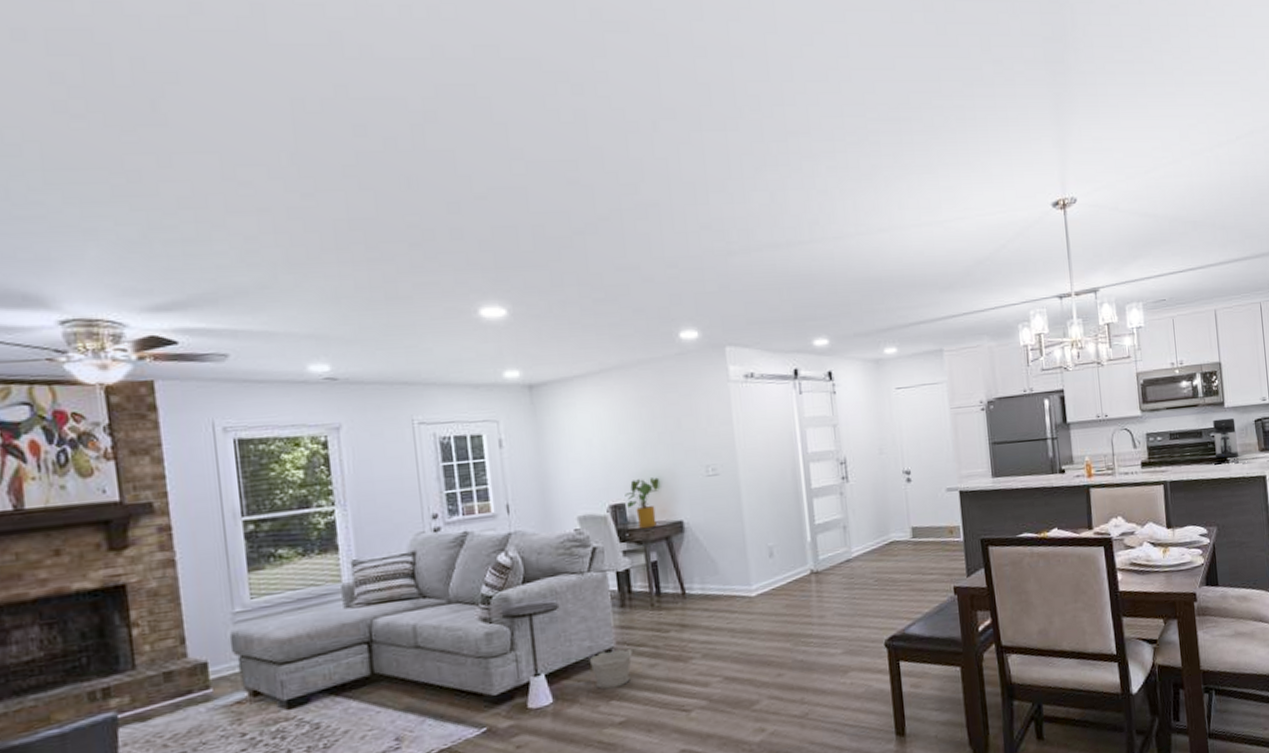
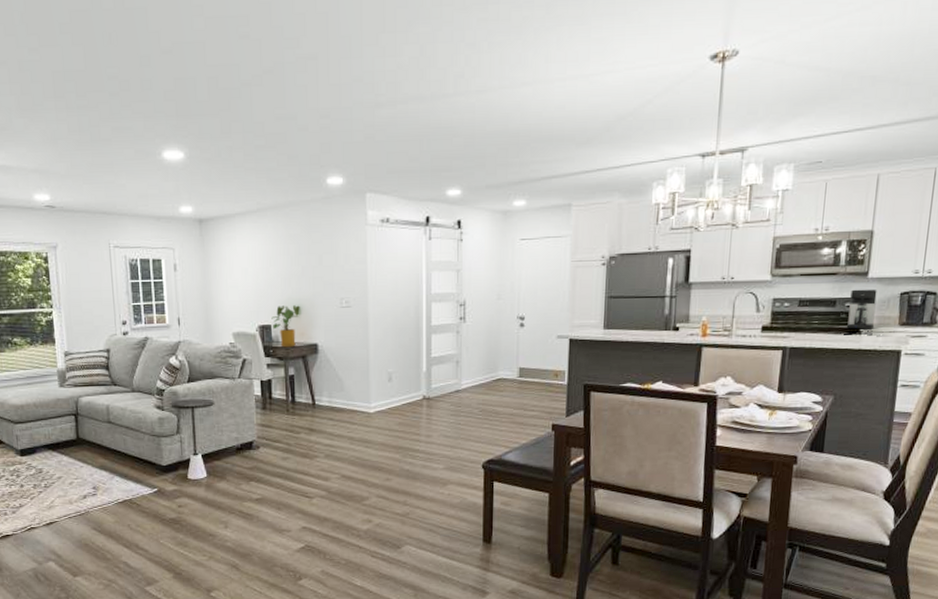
clay pot: present [589,649,633,689] -> none [235,442,270,472]

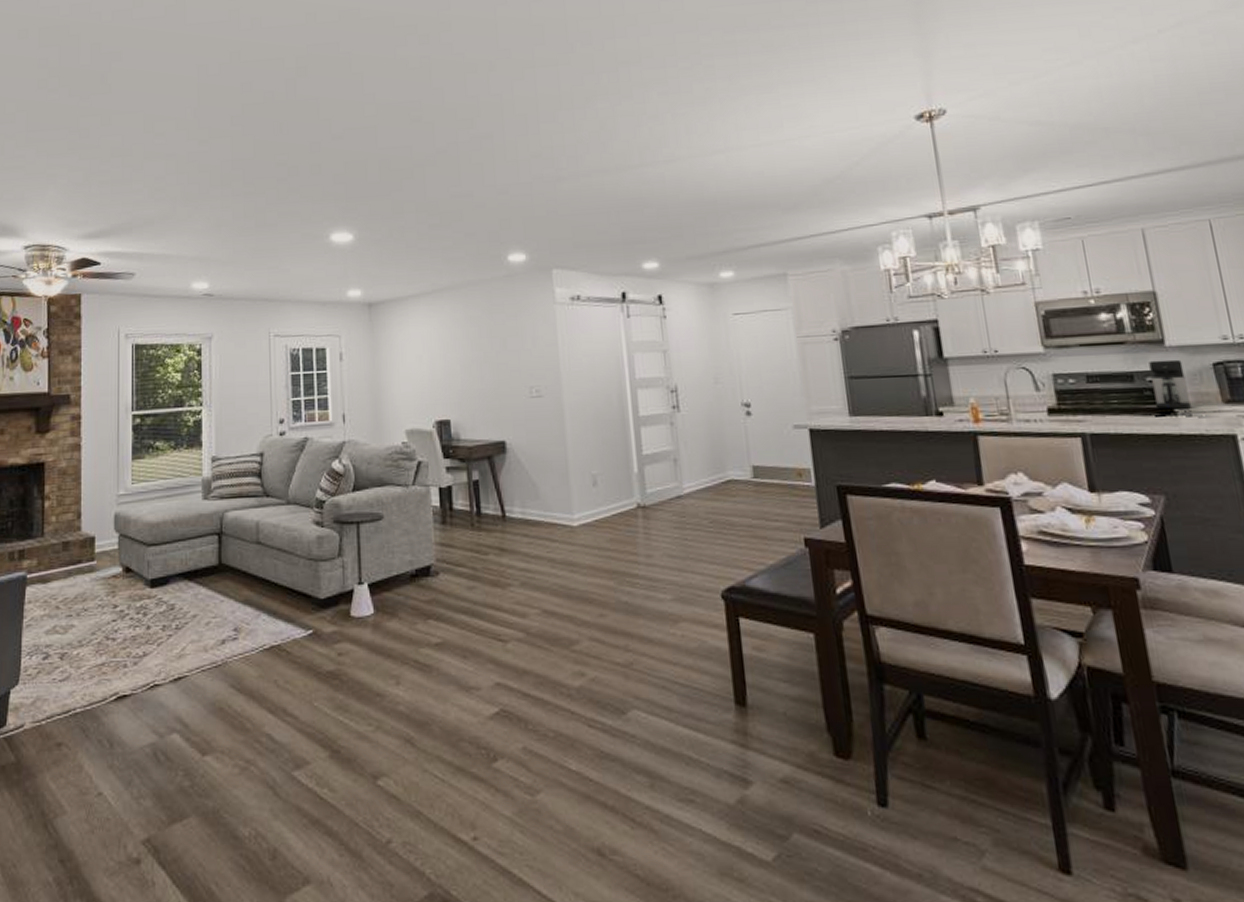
house plant: present [271,305,300,348] -> none [450,396,483,447]

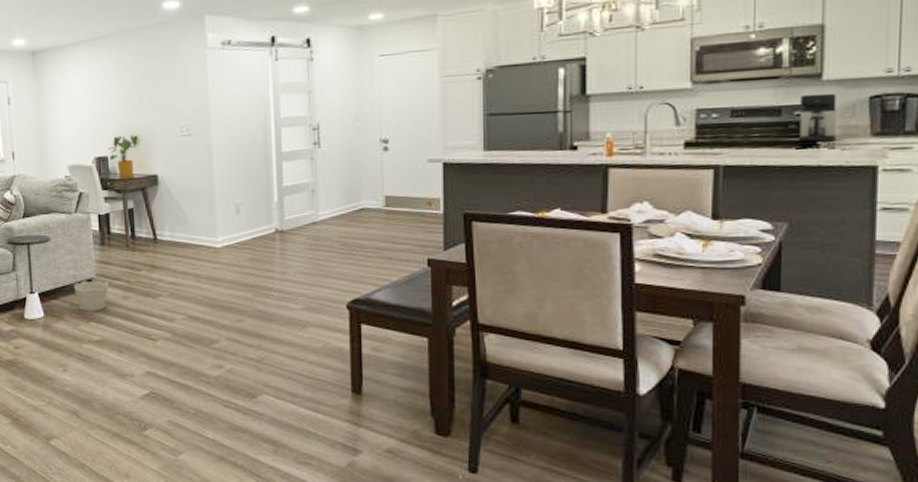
clay pot: none [409,567,451,607] -> present [73,280,109,312]
house plant: none [450,396,483,447] -> present [108,135,138,180]

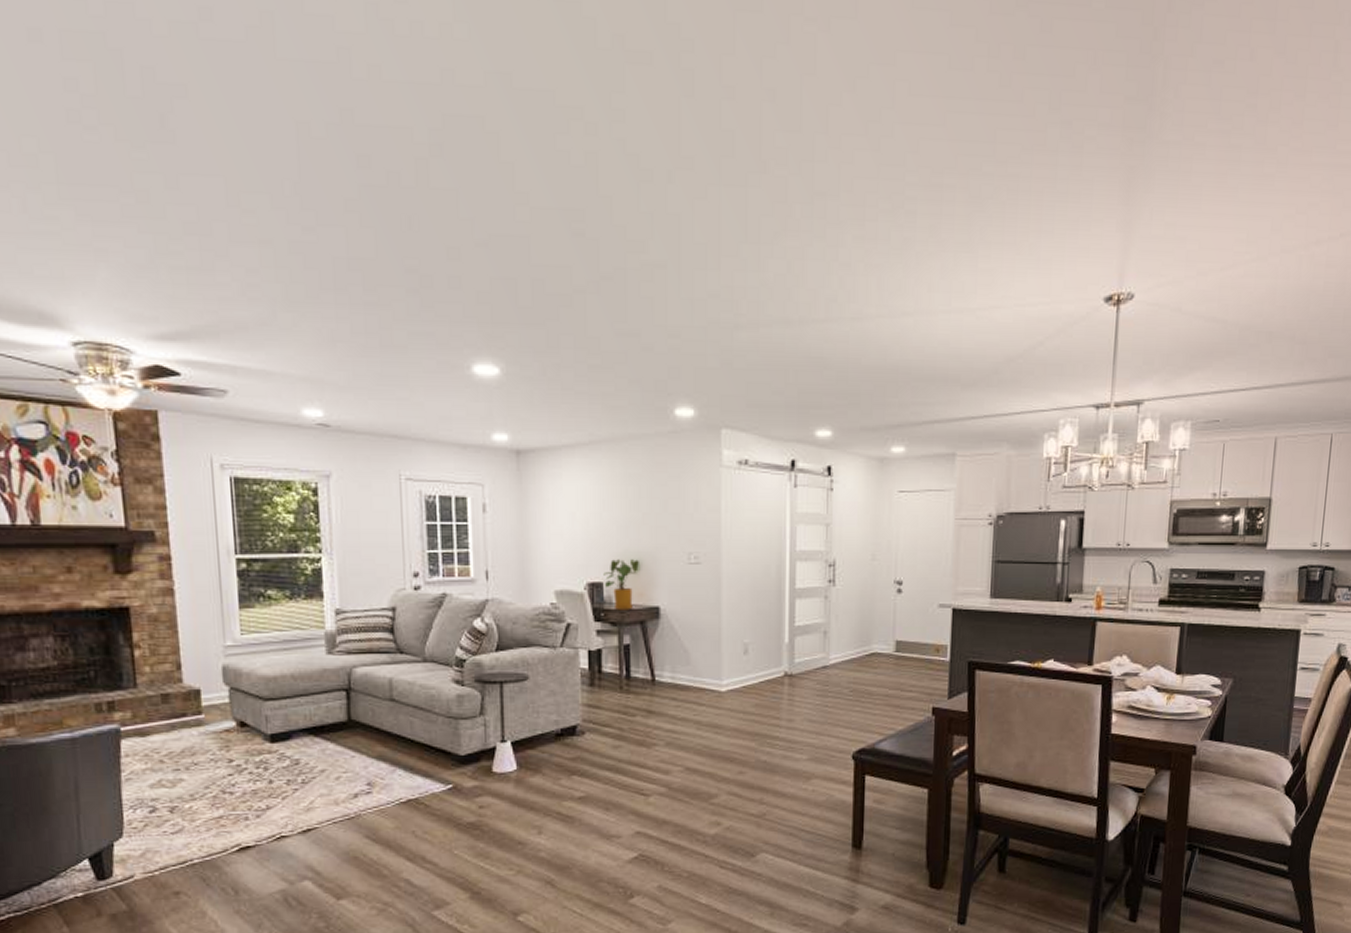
clay pot: present [73,280,109,312] -> none [554,727,597,764]
coffee maker: present [797,93,837,143] -> none [1245,561,1276,606]

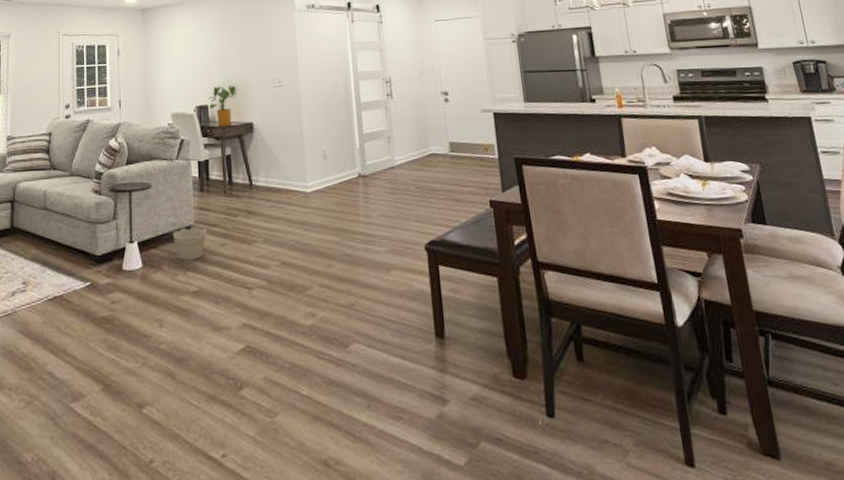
clay pot: none [554,727,597,764] -> present [172,227,207,261]

